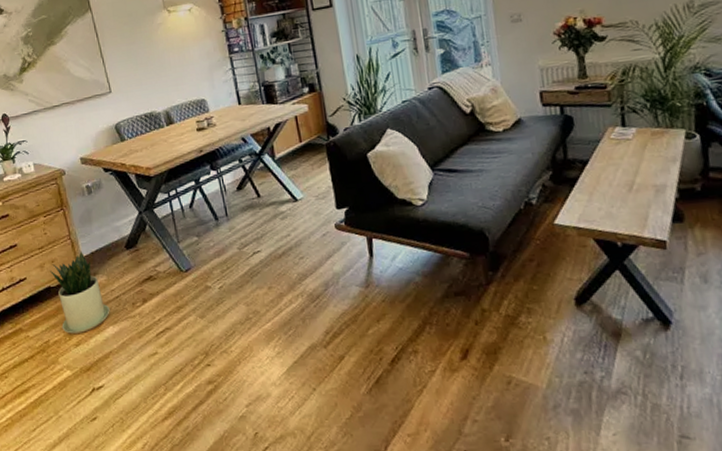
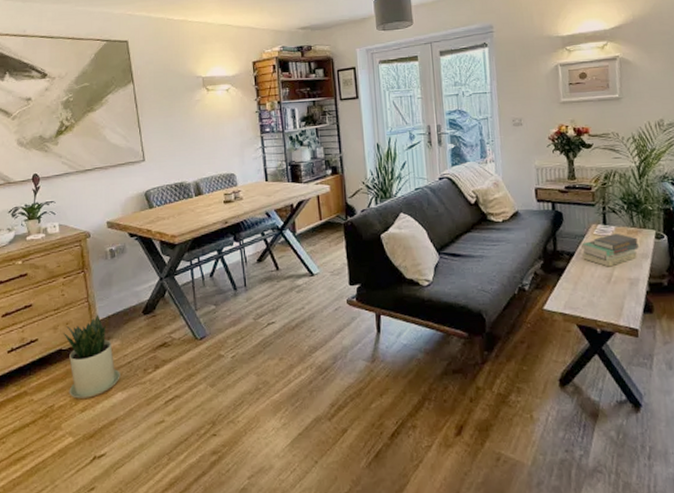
books: none [596,135,665,174] -> present [581,233,639,267]

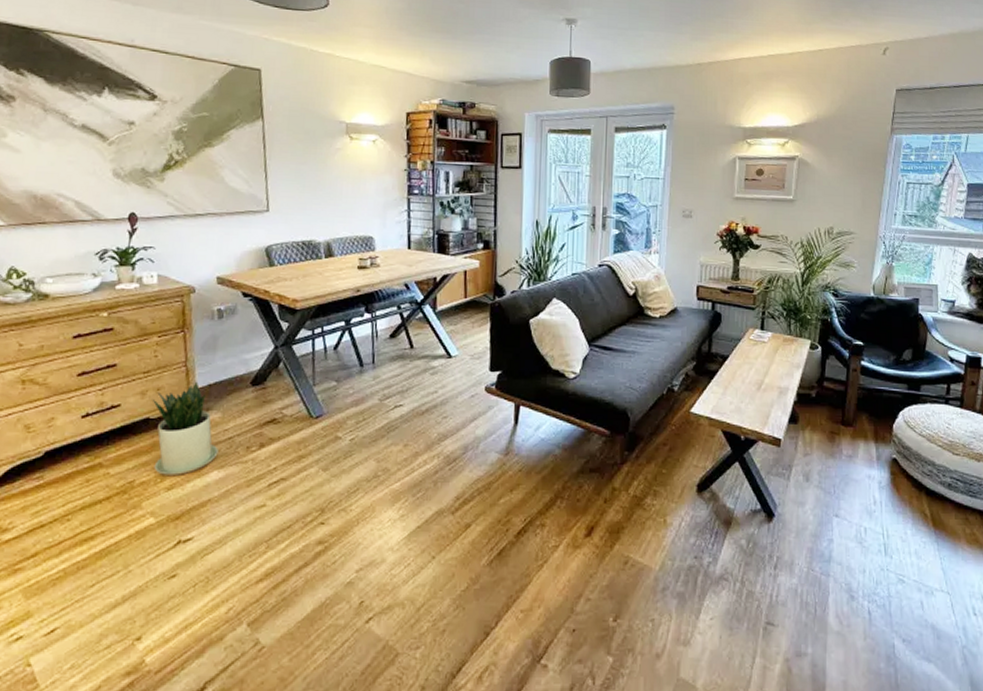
books: present [581,233,639,267] -> none [736,339,792,374]

